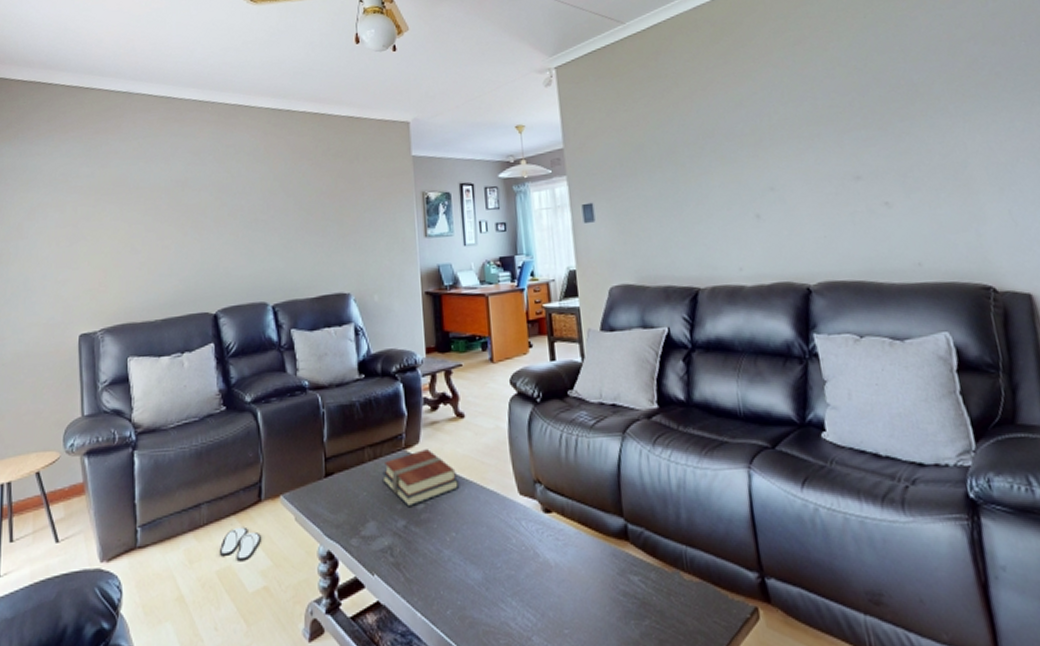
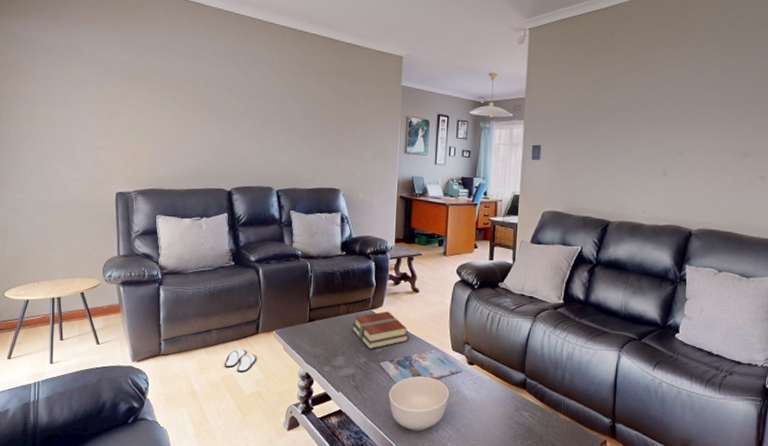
magazine: none [424,495,537,553] -> present [379,349,462,384]
bowl: none [441,537,525,623] -> present [388,376,449,431]

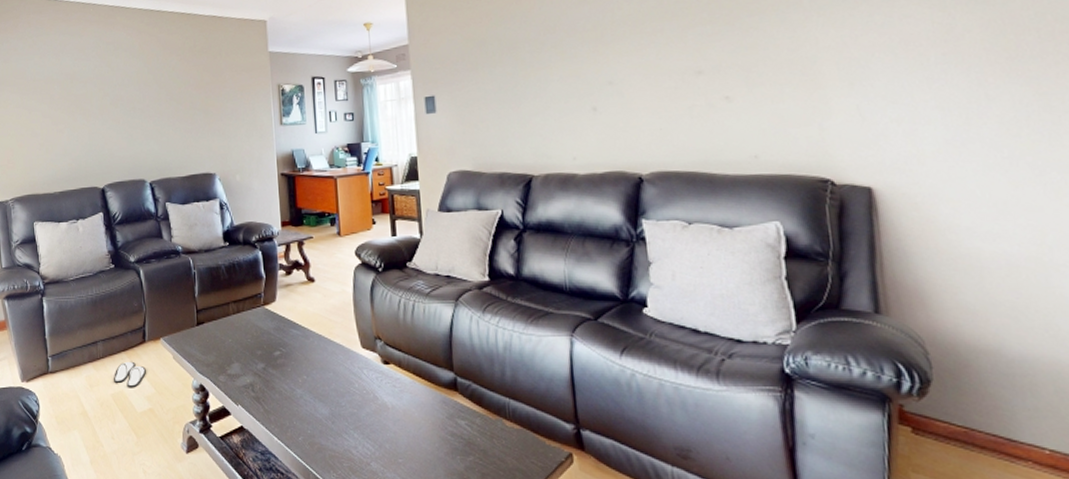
books: present [352,311,410,350] -> none [244,307,310,354]
magazine: present [379,349,462,384] -> none [279,347,377,392]
bowl: present [388,376,449,431] -> none [294,381,365,449]

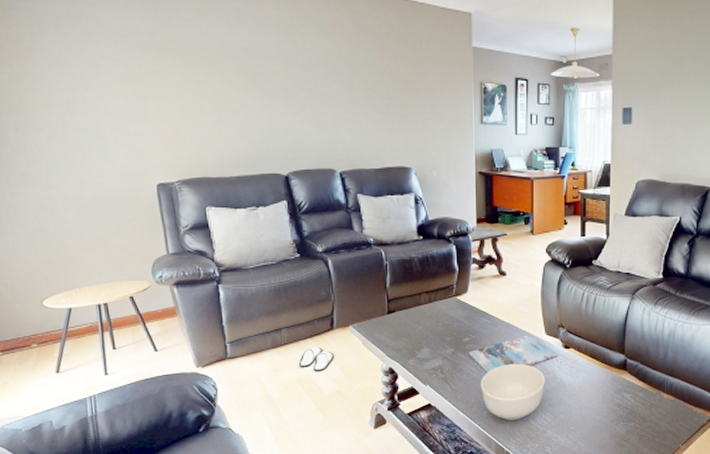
magazine: none [279,347,377,392] -> present [468,334,558,373]
bowl: none [294,381,365,449] -> present [480,363,545,421]

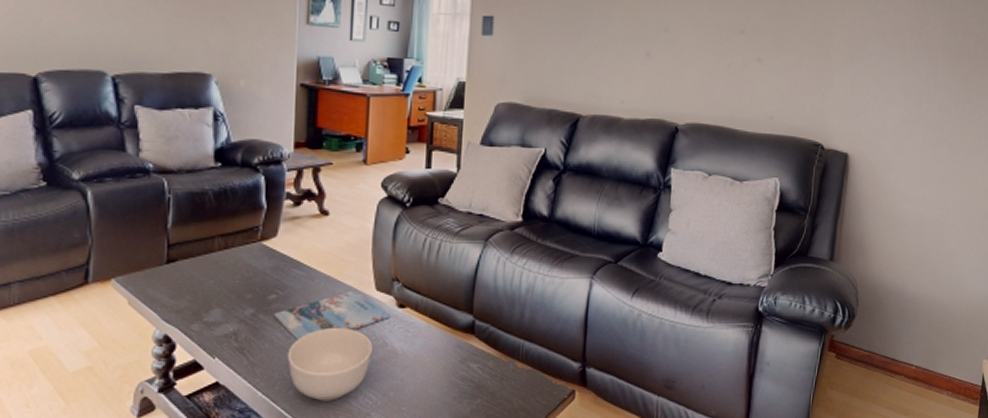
slippers: present [299,347,334,372] -> none [35,308,86,342]

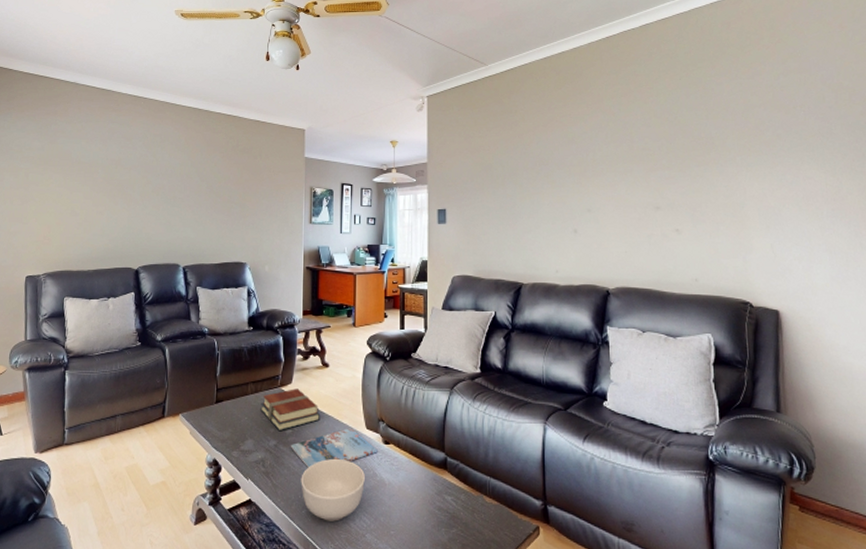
books: none [232,243,316,297] -> present [260,389,321,432]

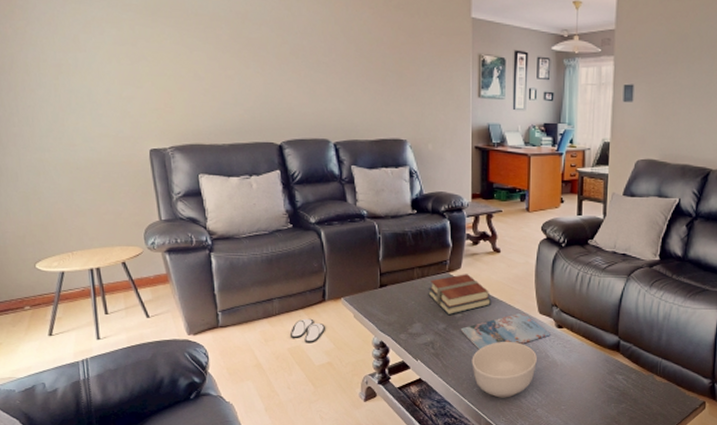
slippers: none [129,435,162,461] -> present [291,318,325,343]

